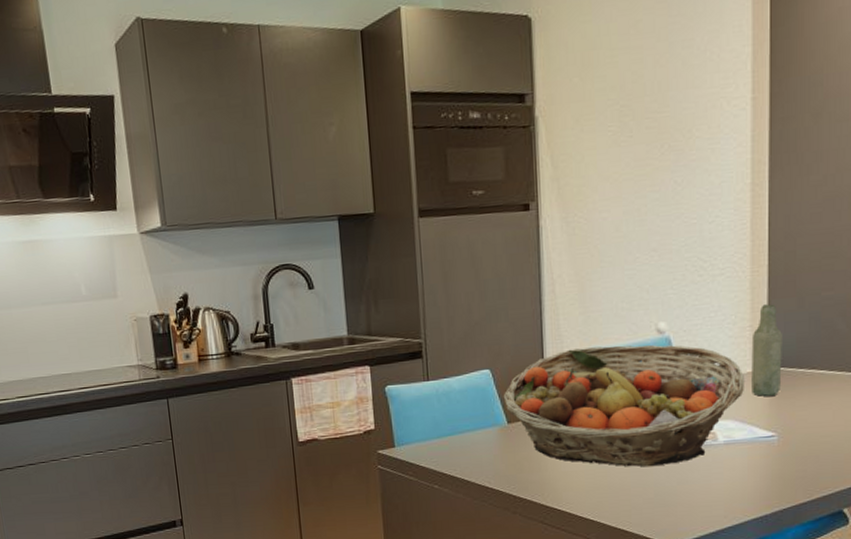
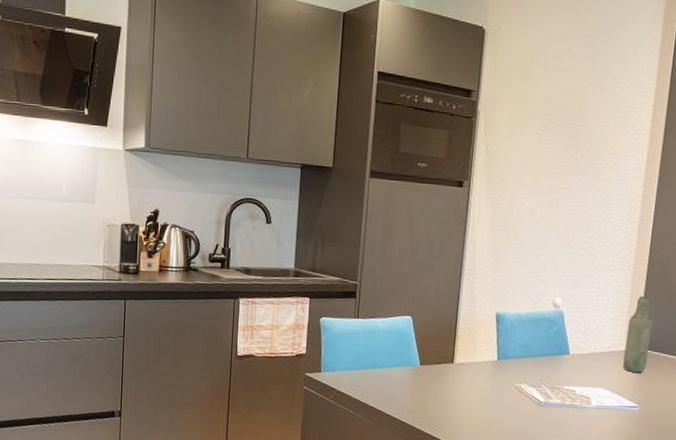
fruit basket: present [503,345,745,467] -> none [419,309,619,419]

